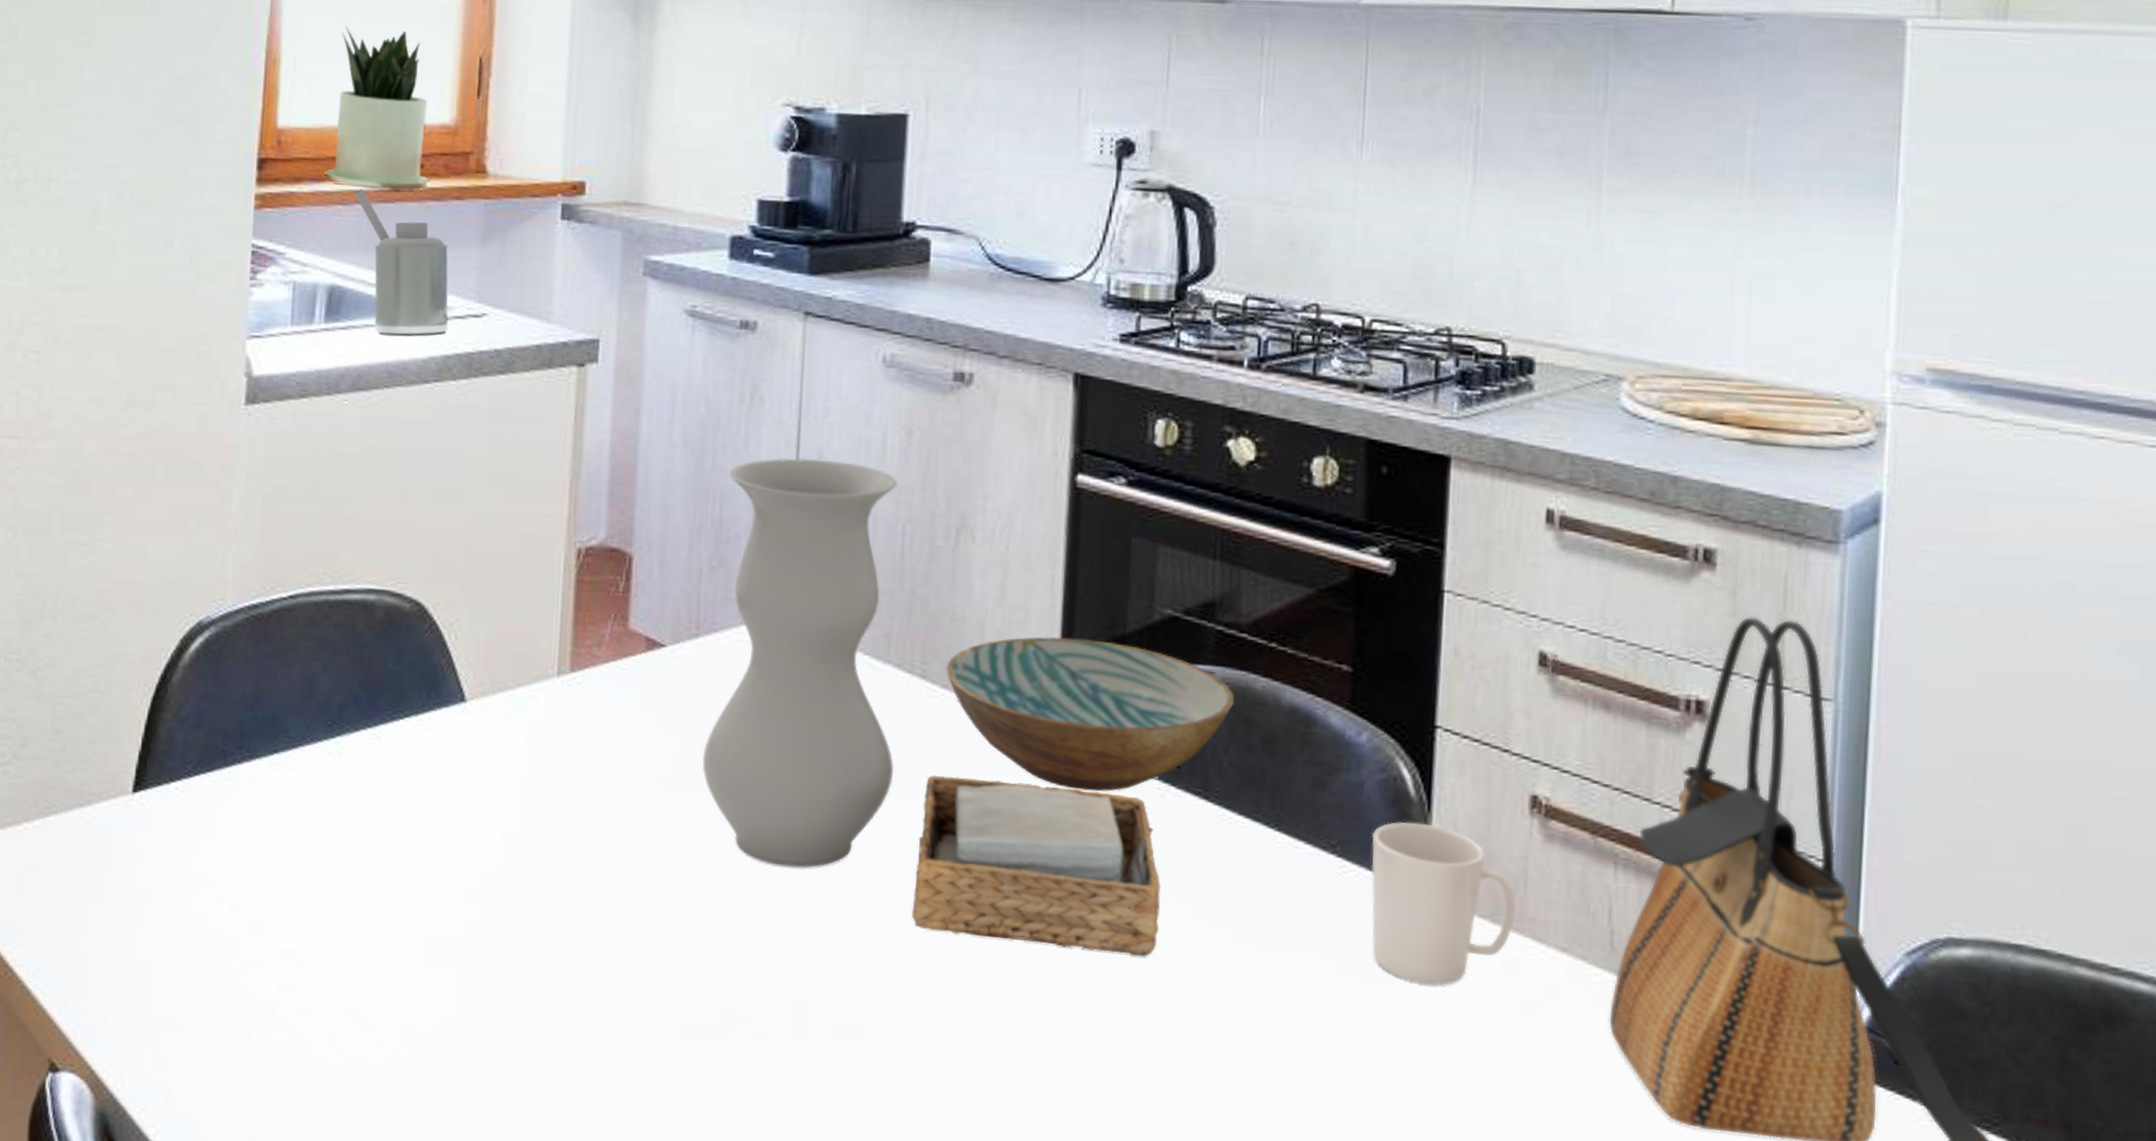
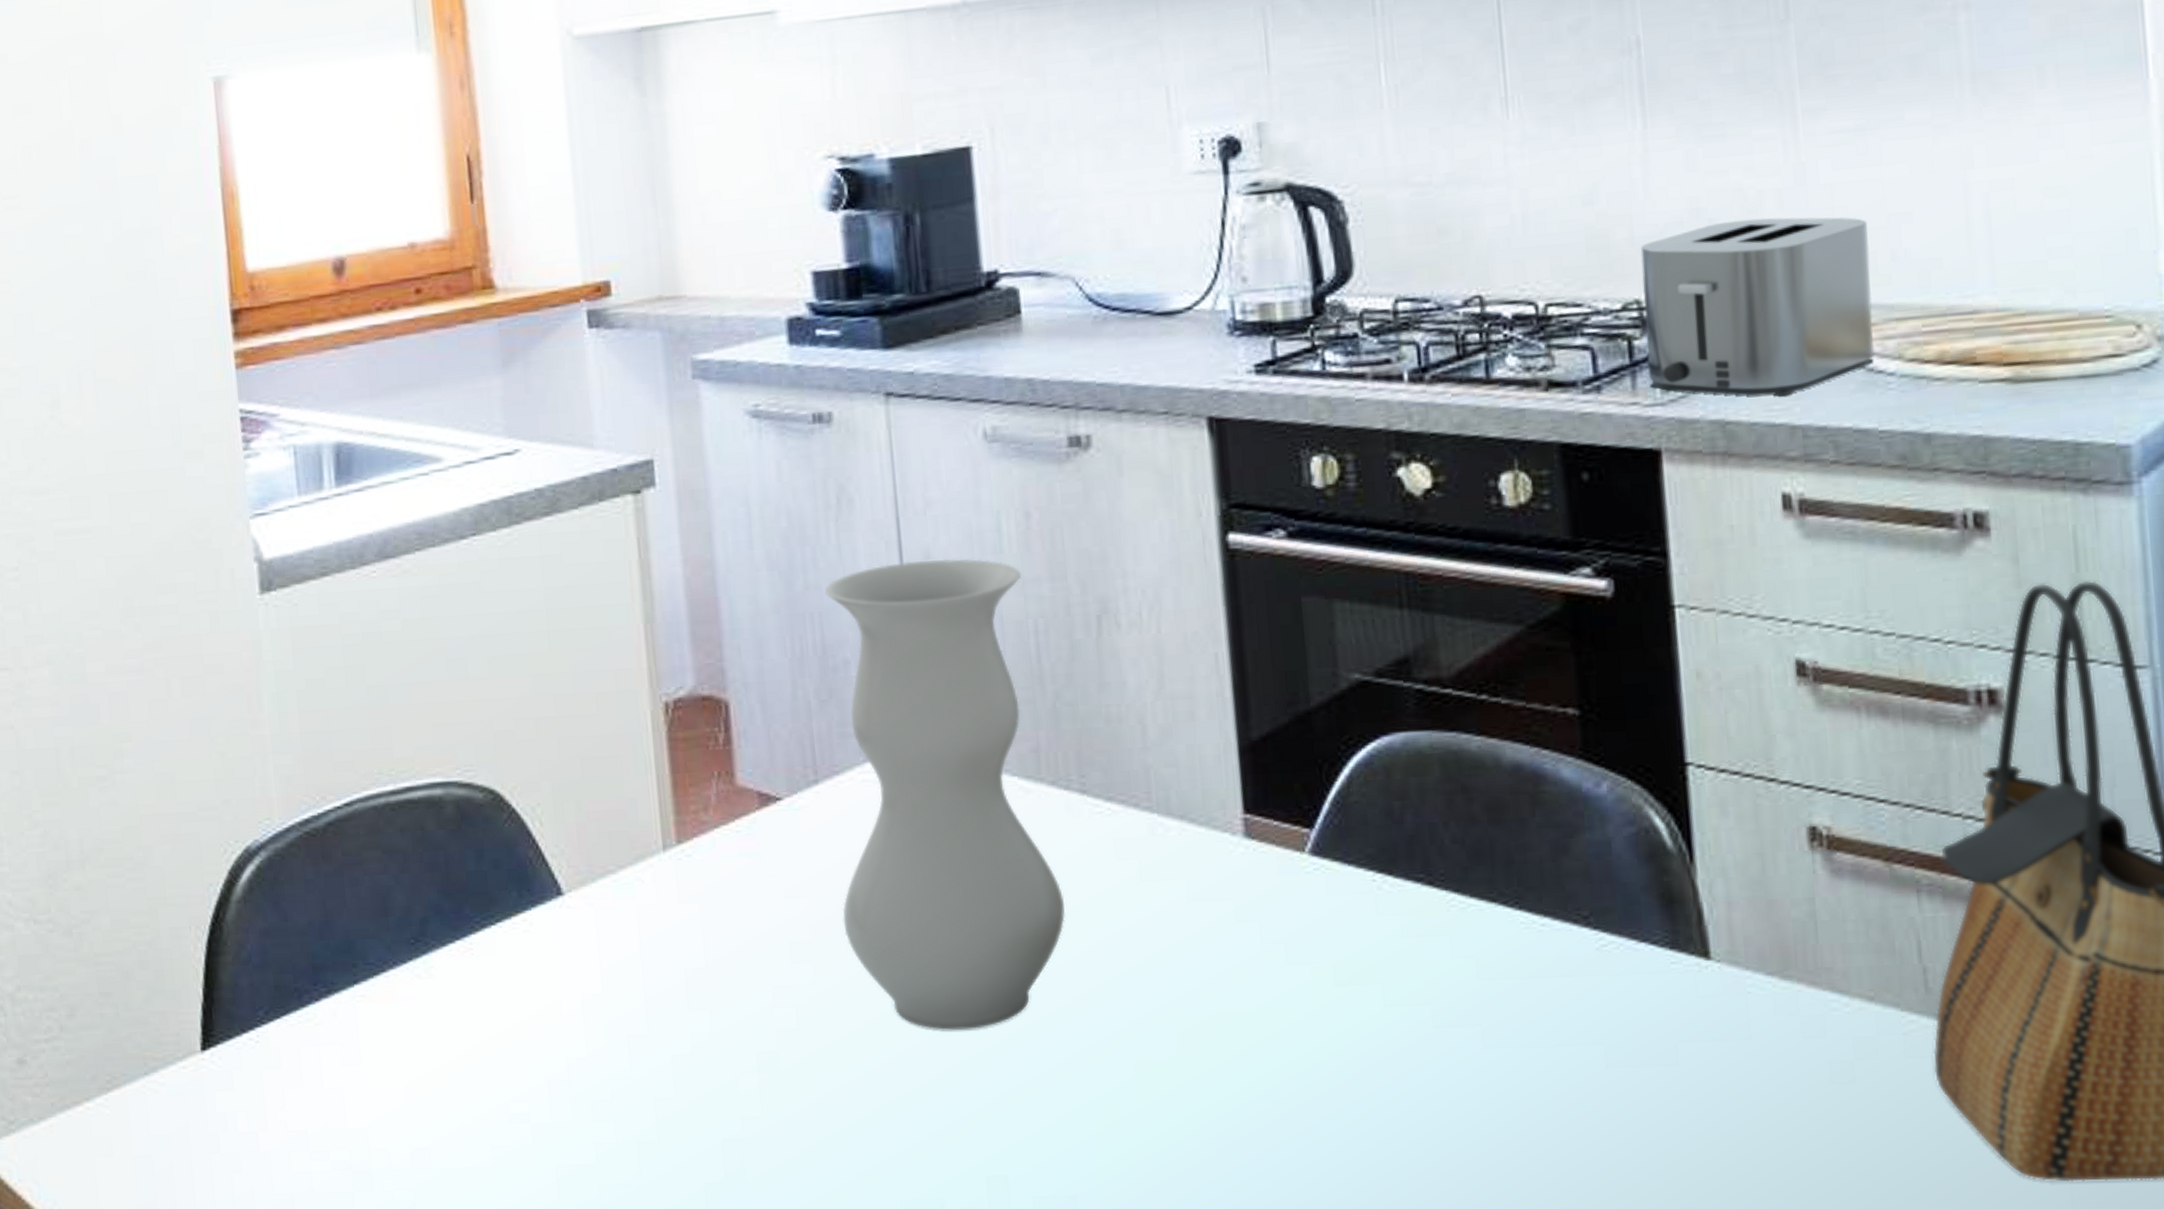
planter: present [324,26,430,191] -> none [305,138,431,327]
soap dispenser: present [354,189,448,337] -> none [347,327,478,492]
napkin holder: present [912,775,1161,956] -> none [1103,893,1397,1079]
bowl: present [945,636,1235,791] -> none [1107,720,1448,895]
mug: present [1371,821,1516,985] -> none [1628,876,1809,1060]
toaster: none [1449,272,1649,427] -> present [1640,217,1874,397]

